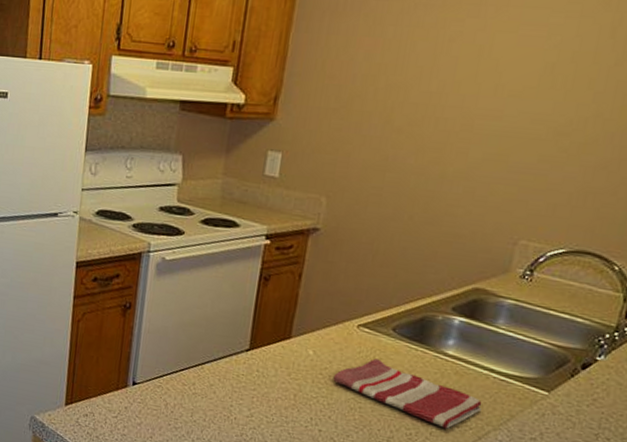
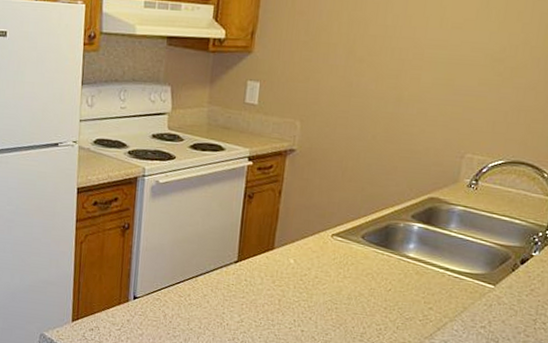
dish towel: present [333,358,482,429] -> none [312,264,440,323]

